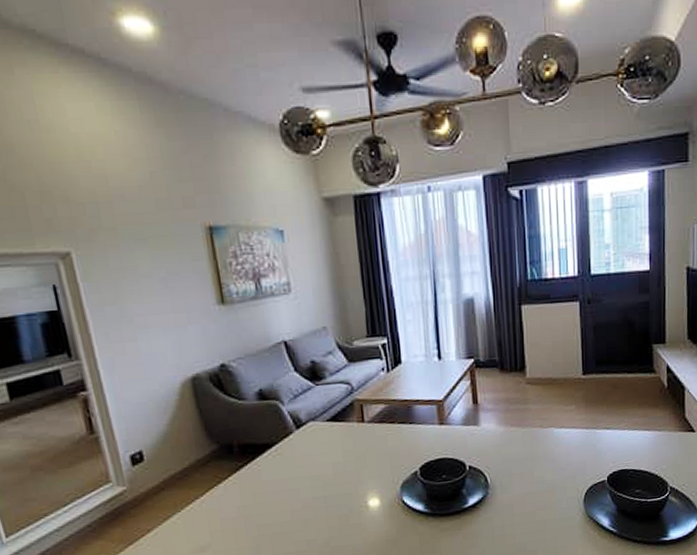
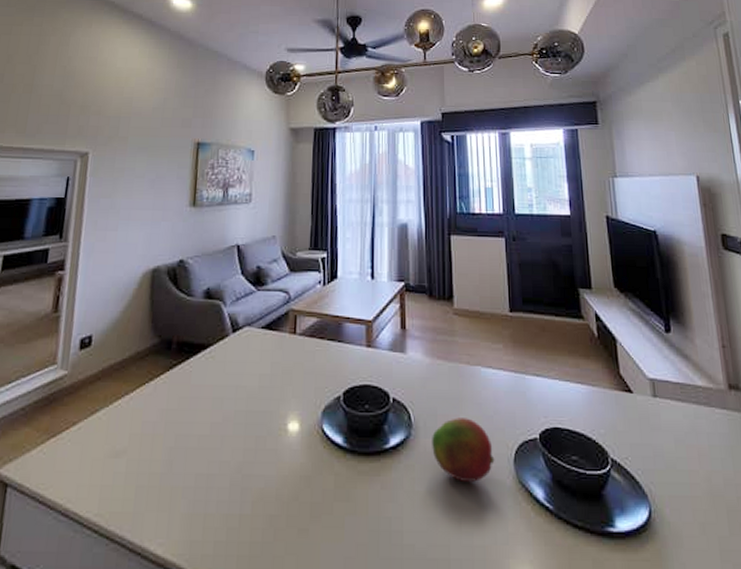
fruit: none [508,472,566,523] -> present [432,418,495,482]

